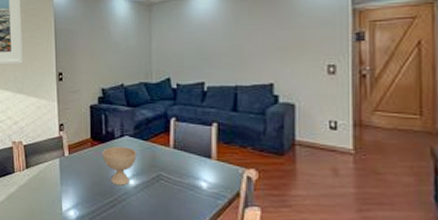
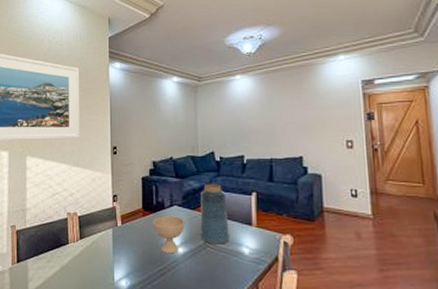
vase: none [153,112,186,178] -> present [200,183,229,245]

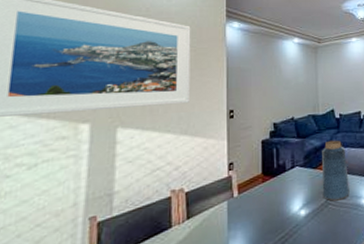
bowl: present [153,216,184,254] -> none [273,177,306,219]

